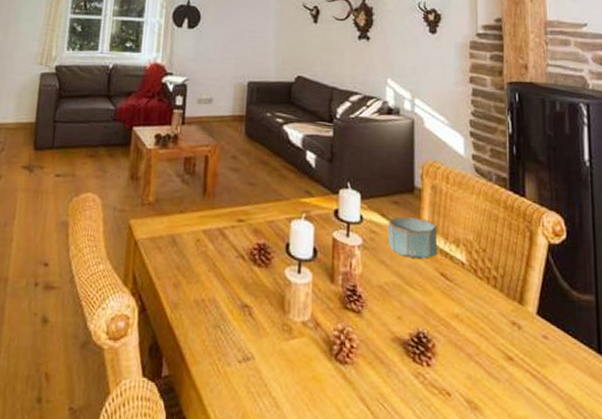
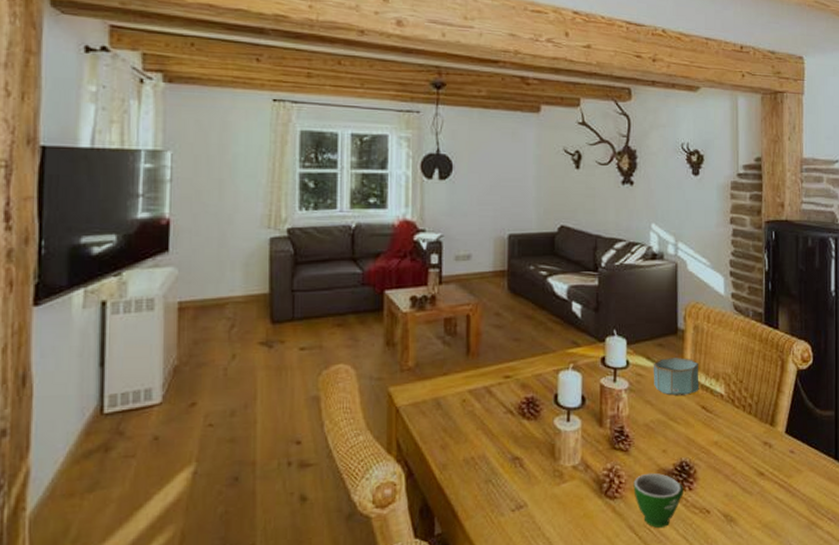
teacup: none [366,340,421,406] -> present [633,473,683,529]

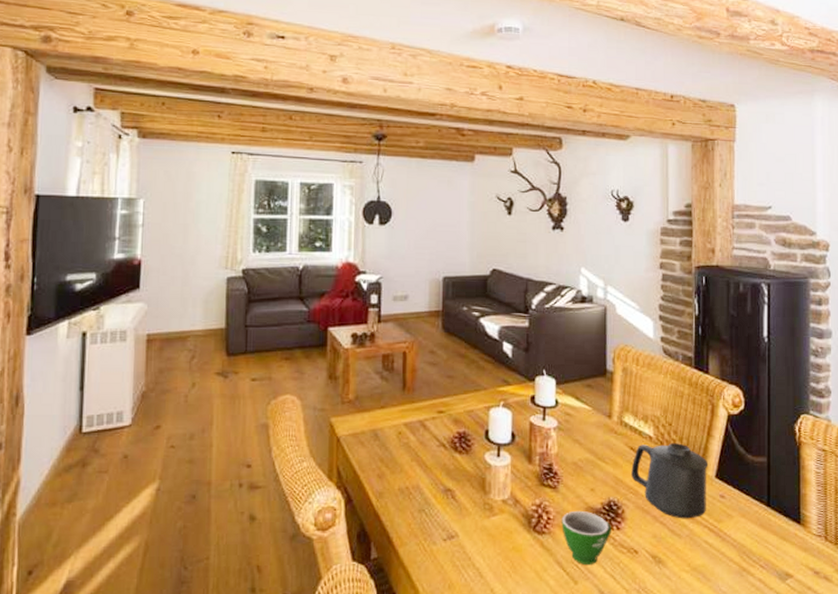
bowl: present [653,358,699,396] -> none [581,399,628,436]
mug: none [703,400,779,476] -> present [631,443,709,519]

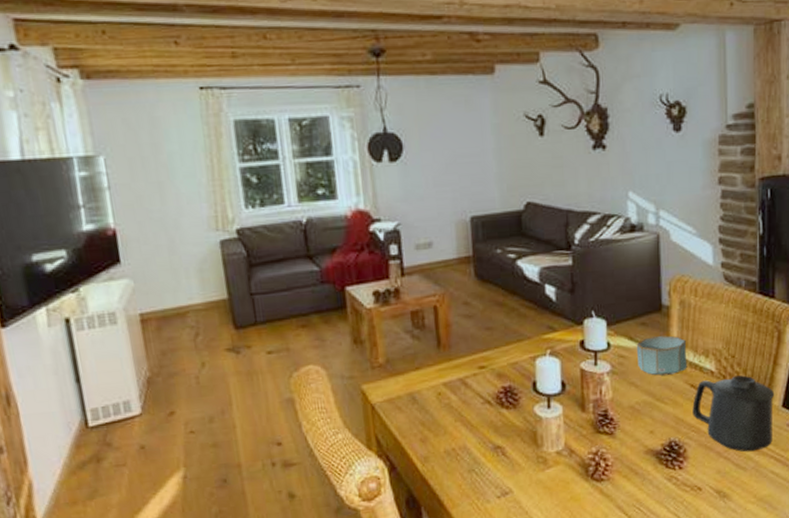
teacup: present [561,510,611,566] -> none [620,454,673,508]
bowl: none [581,399,628,436] -> present [636,335,688,376]

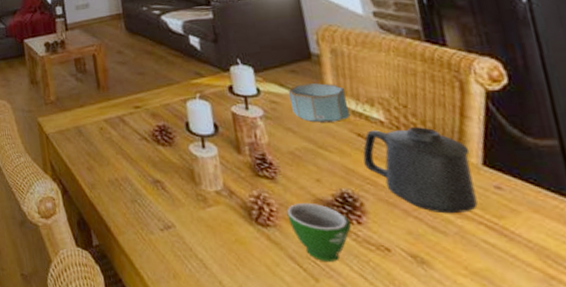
teacup: none [620,454,673,508] -> present [286,202,351,263]

